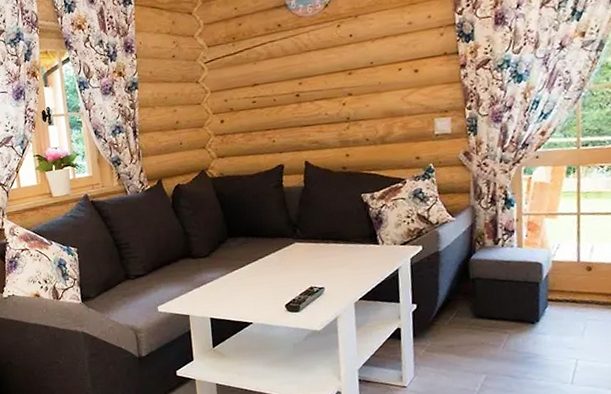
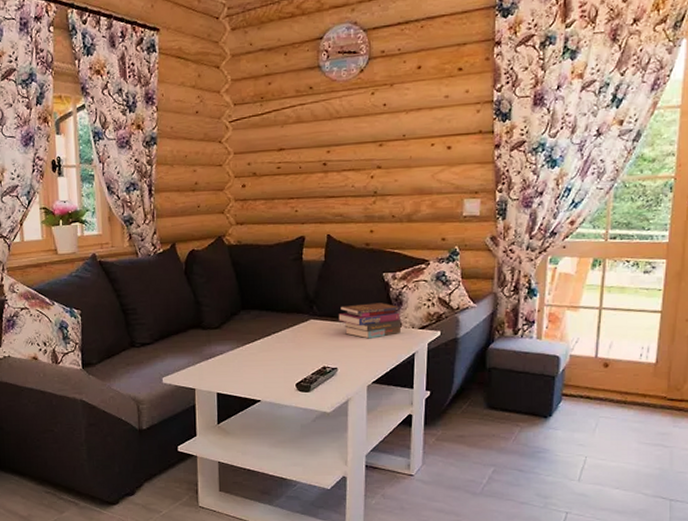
books: none [321,222,384,258] -> present [338,303,402,339]

